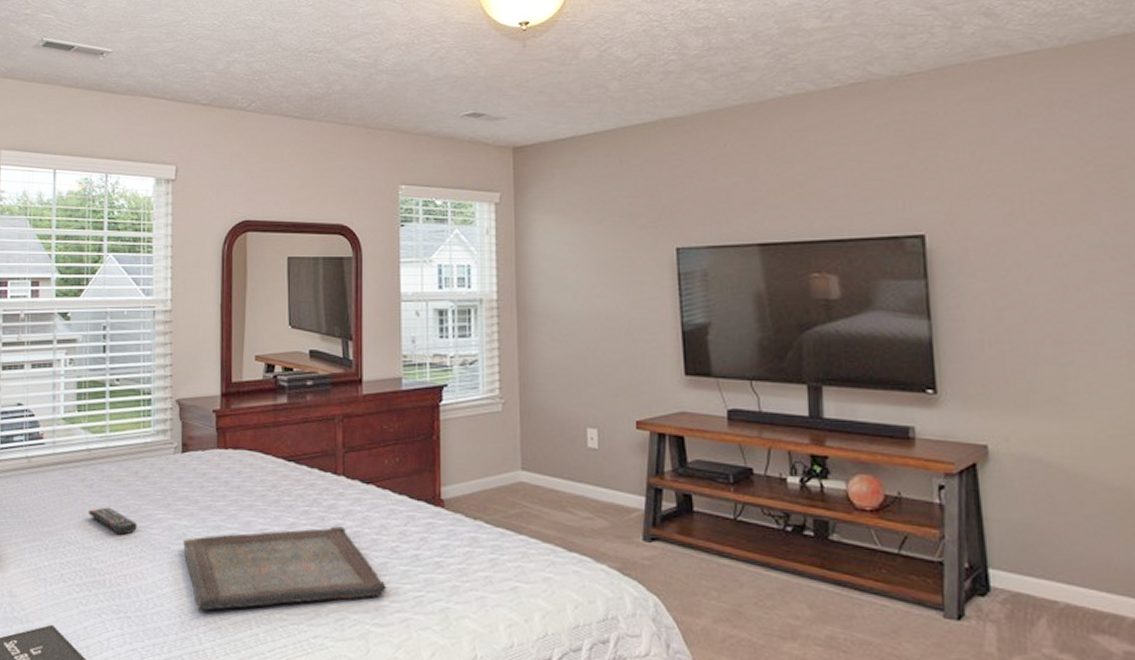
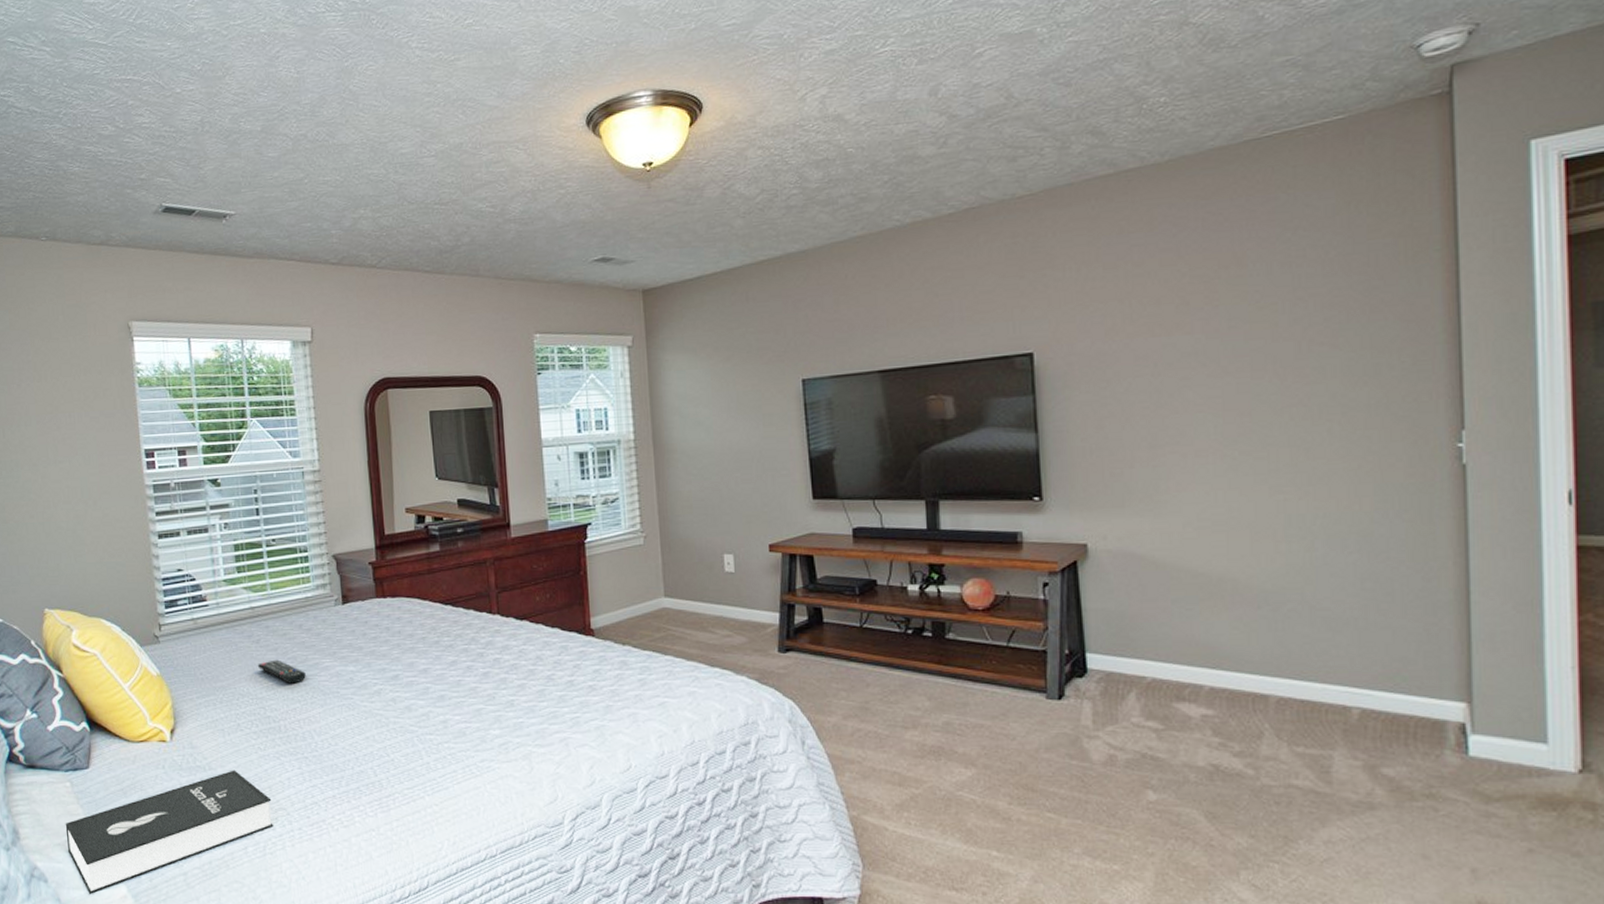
serving tray: present [183,526,386,611] -> none [351,660,545,746]

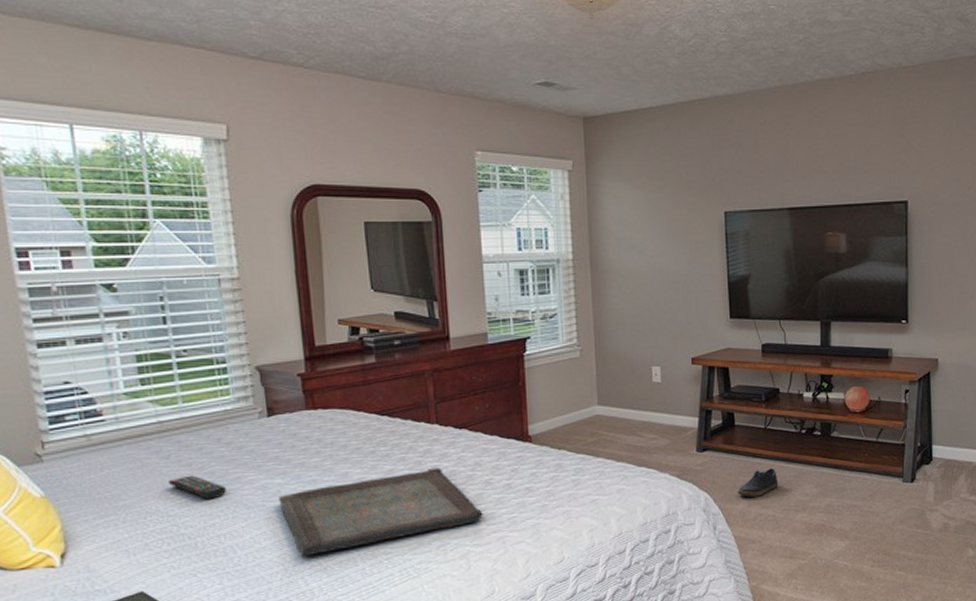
serving tray: none [351,660,545,746] -> present [279,468,483,557]
shoe: none [830,674,881,708] -> present [738,468,779,497]

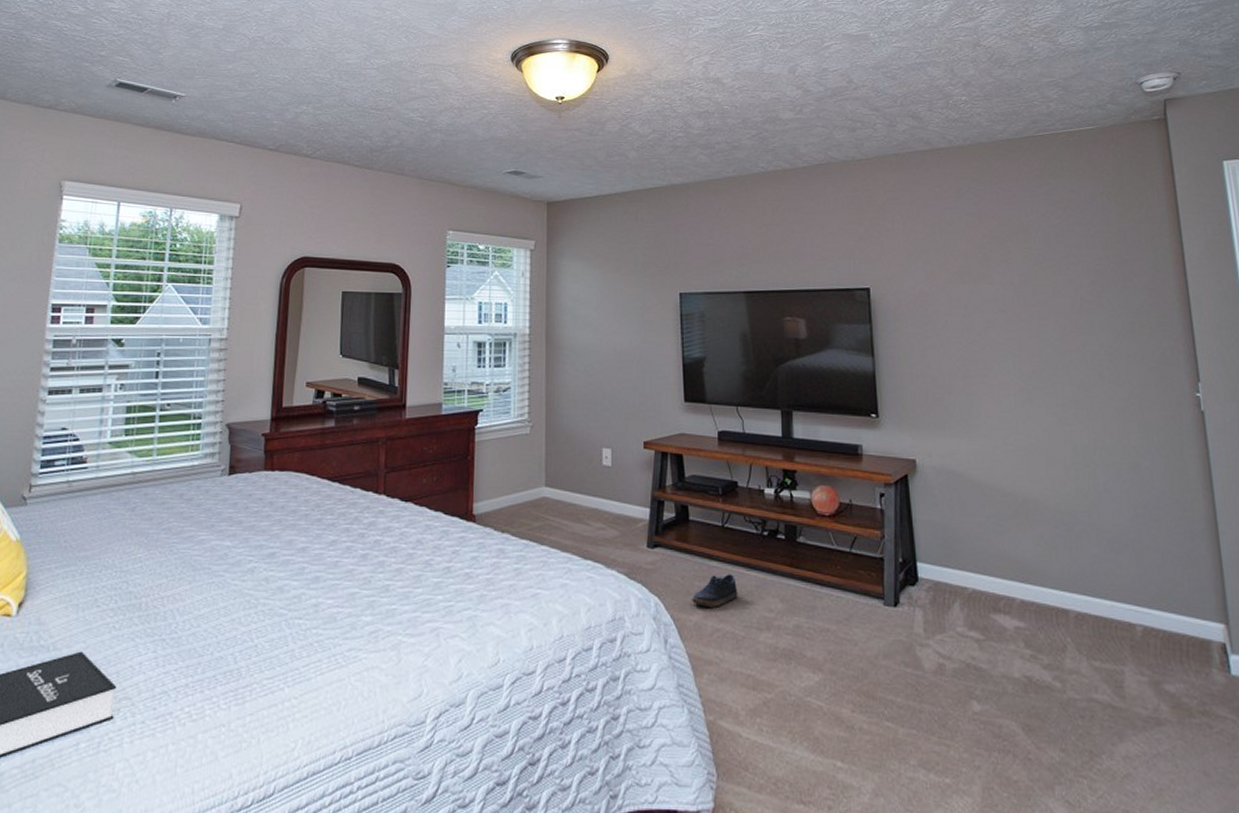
remote control: present [169,475,226,499] -> none [129,530,178,557]
serving tray: present [279,468,483,557] -> none [224,542,420,630]

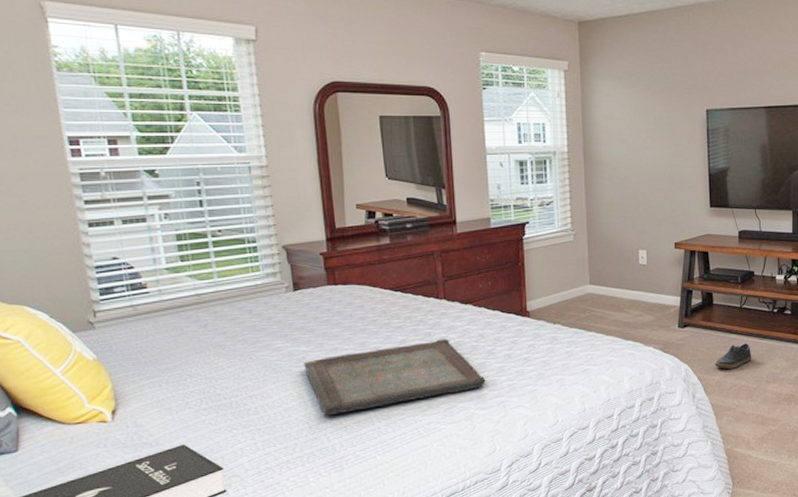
serving tray: none [224,542,420,630] -> present [304,339,486,416]

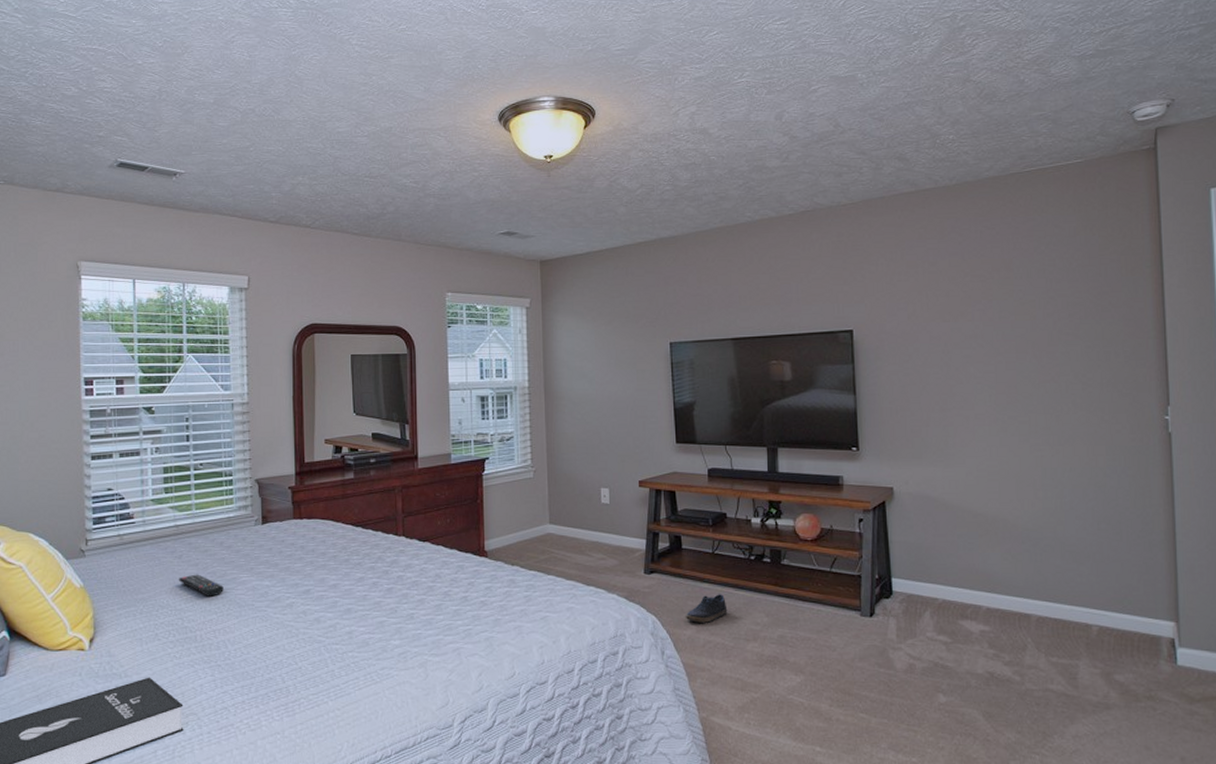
remote control: none [206,342,257,364] -> present [179,574,224,597]
serving tray: present [304,339,486,416] -> none [266,578,441,655]

